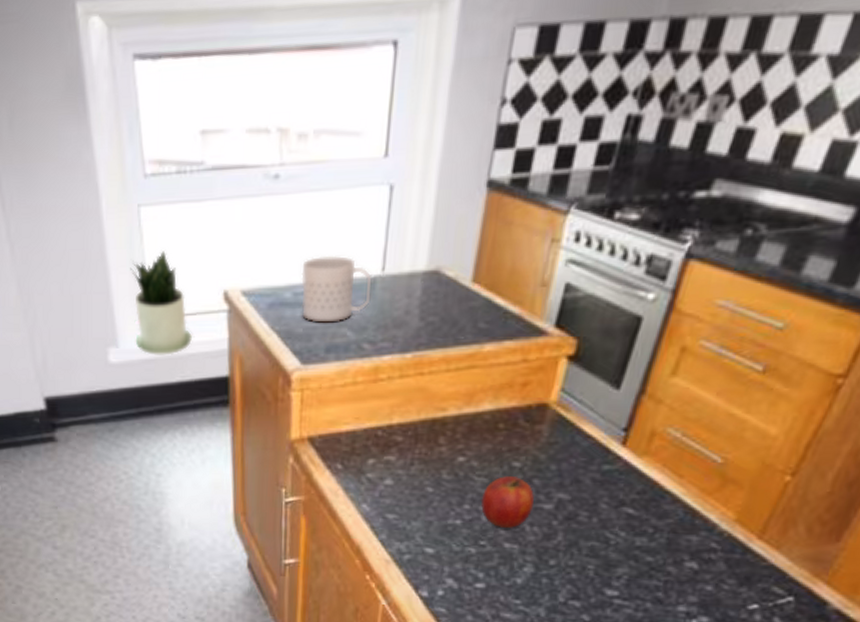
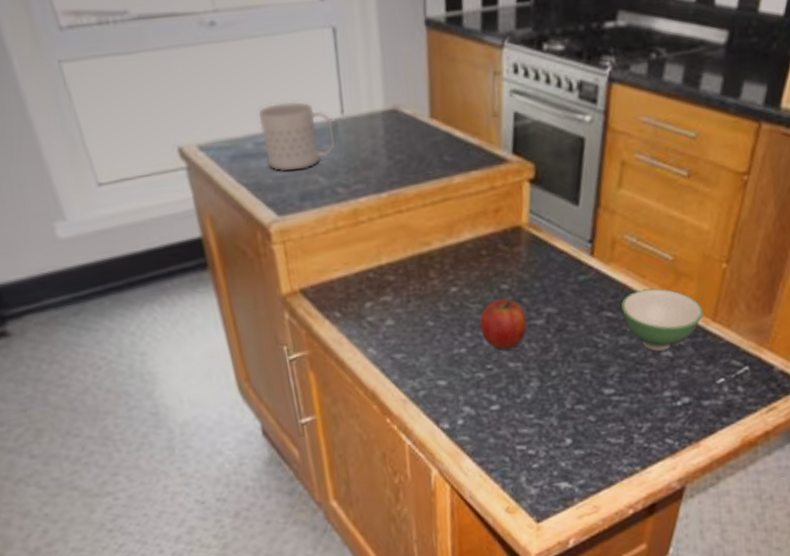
planter: present [130,251,192,355] -> none [63,110,152,225]
bowl: none [646,490,749,561] -> present [621,288,704,352]

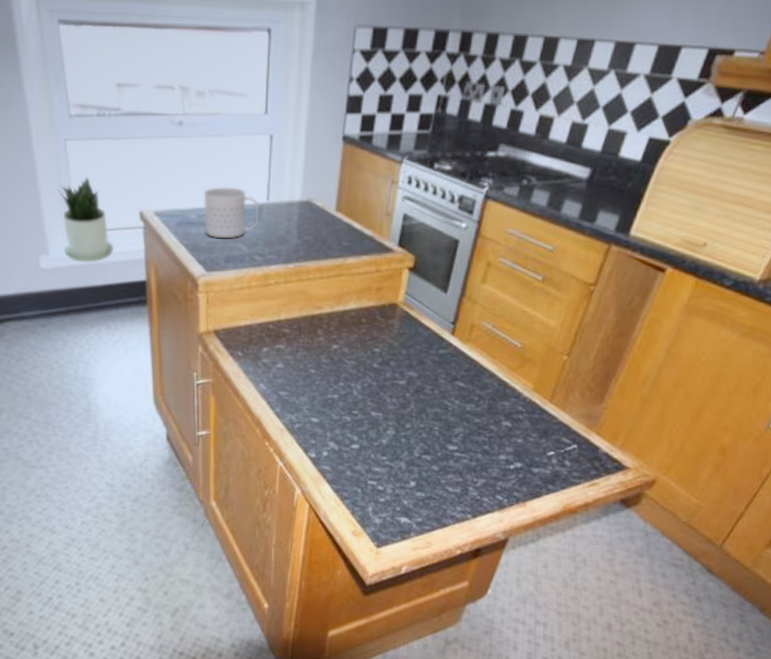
planter: none [63,110,152,225] -> present [58,177,113,263]
fruit: present [479,298,527,349] -> none [352,359,391,400]
bowl: present [621,288,704,352] -> none [472,368,543,421]

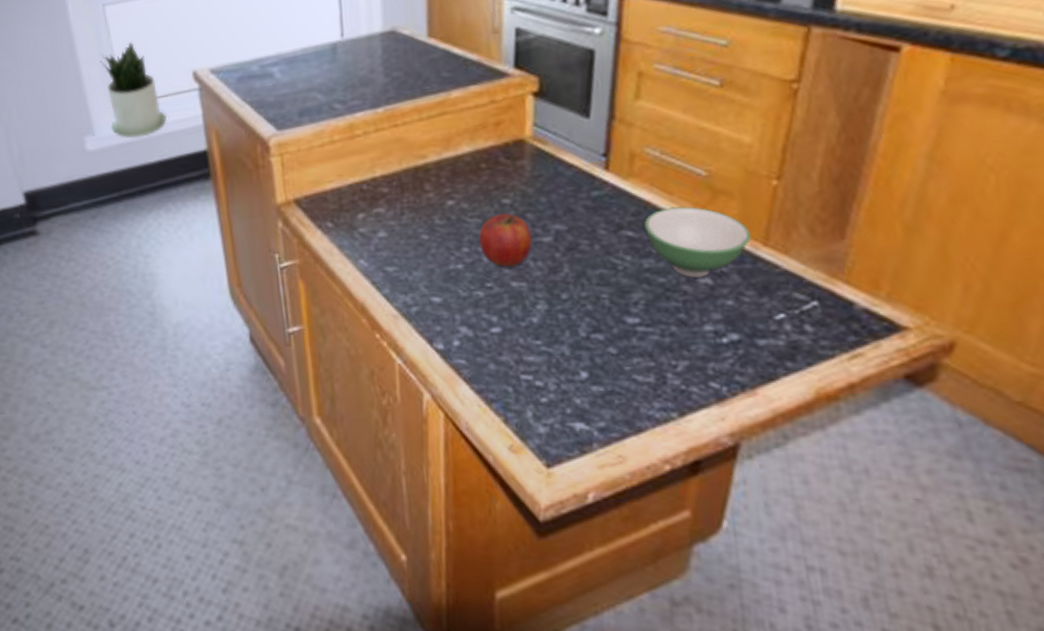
mug: present [203,187,260,239] -> none [265,28,335,91]
fruit: none [352,359,391,400] -> present [478,213,532,267]
bowl: none [472,368,543,421] -> present [644,206,751,278]

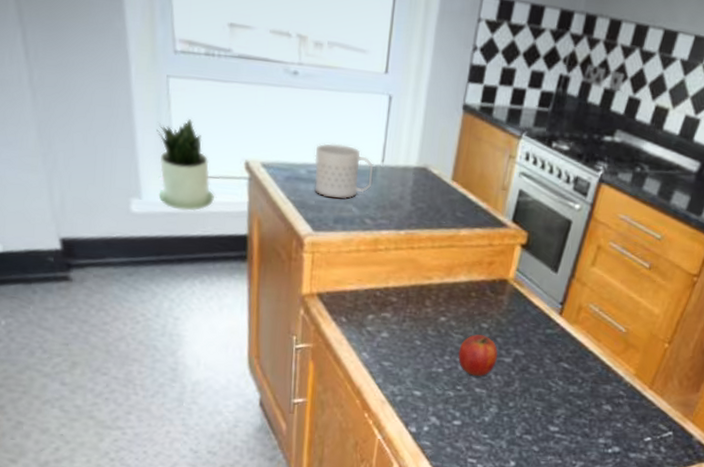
mug: none [265,28,335,91] -> present [314,143,374,200]
bowl: present [644,206,751,278] -> none [576,351,643,405]

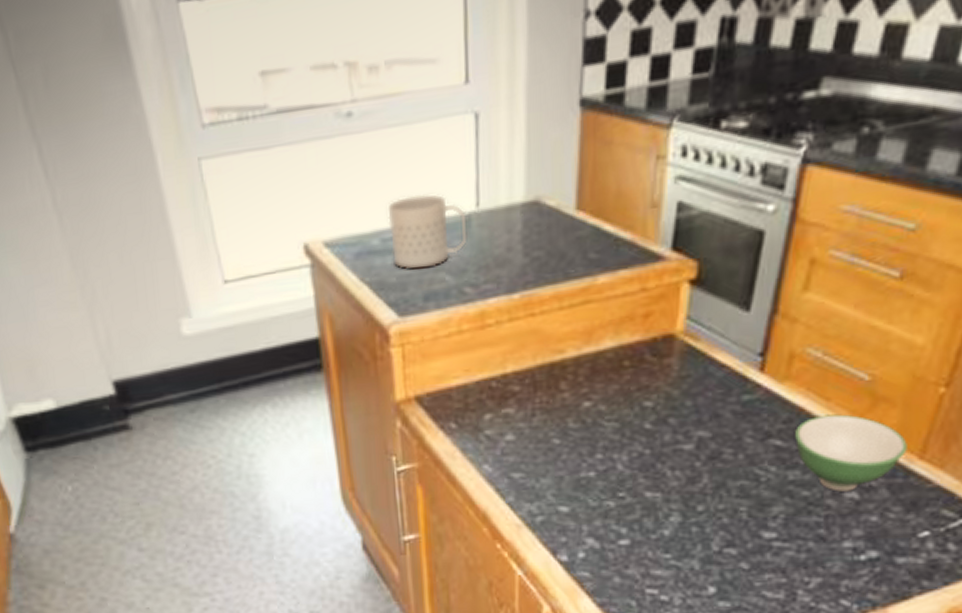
planter: present [156,119,214,212] -> none [196,206,274,322]
fruit: present [458,334,498,376] -> none [614,417,672,475]
bowl: none [576,351,643,405] -> present [795,414,907,492]

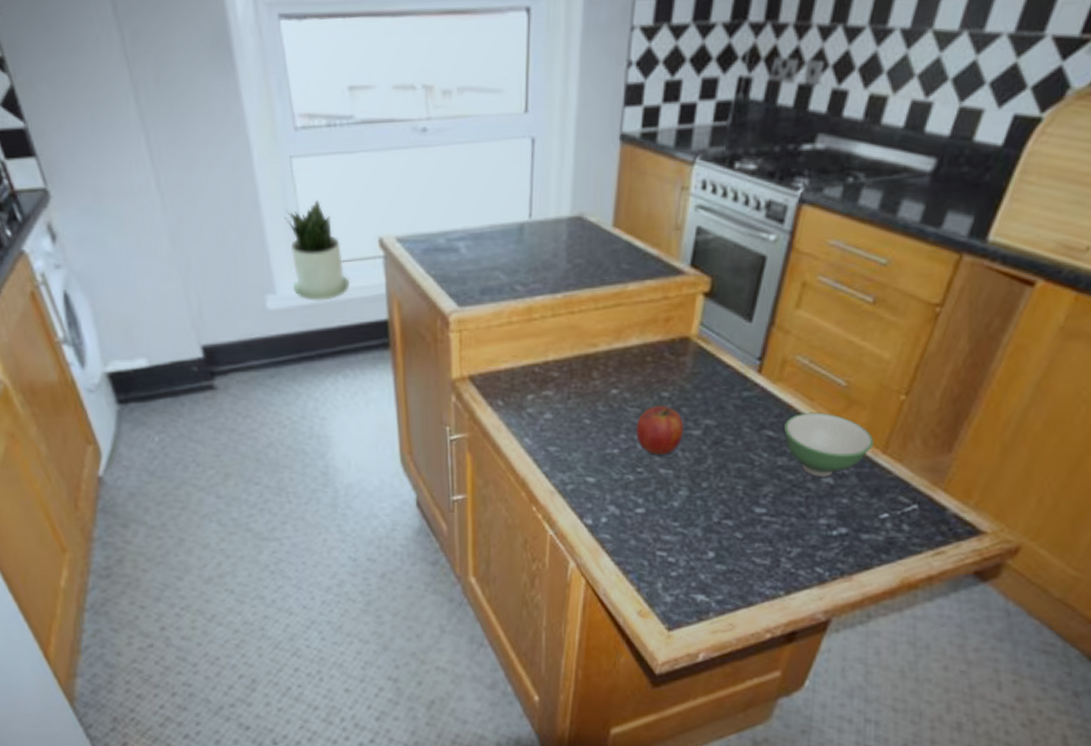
planter: none [196,206,274,322] -> present [284,200,350,301]
mug: present [388,194,468,270] -> none [453,204,520,267]
fruit: none [614,417,672,475] -> present [635,406,683,454]

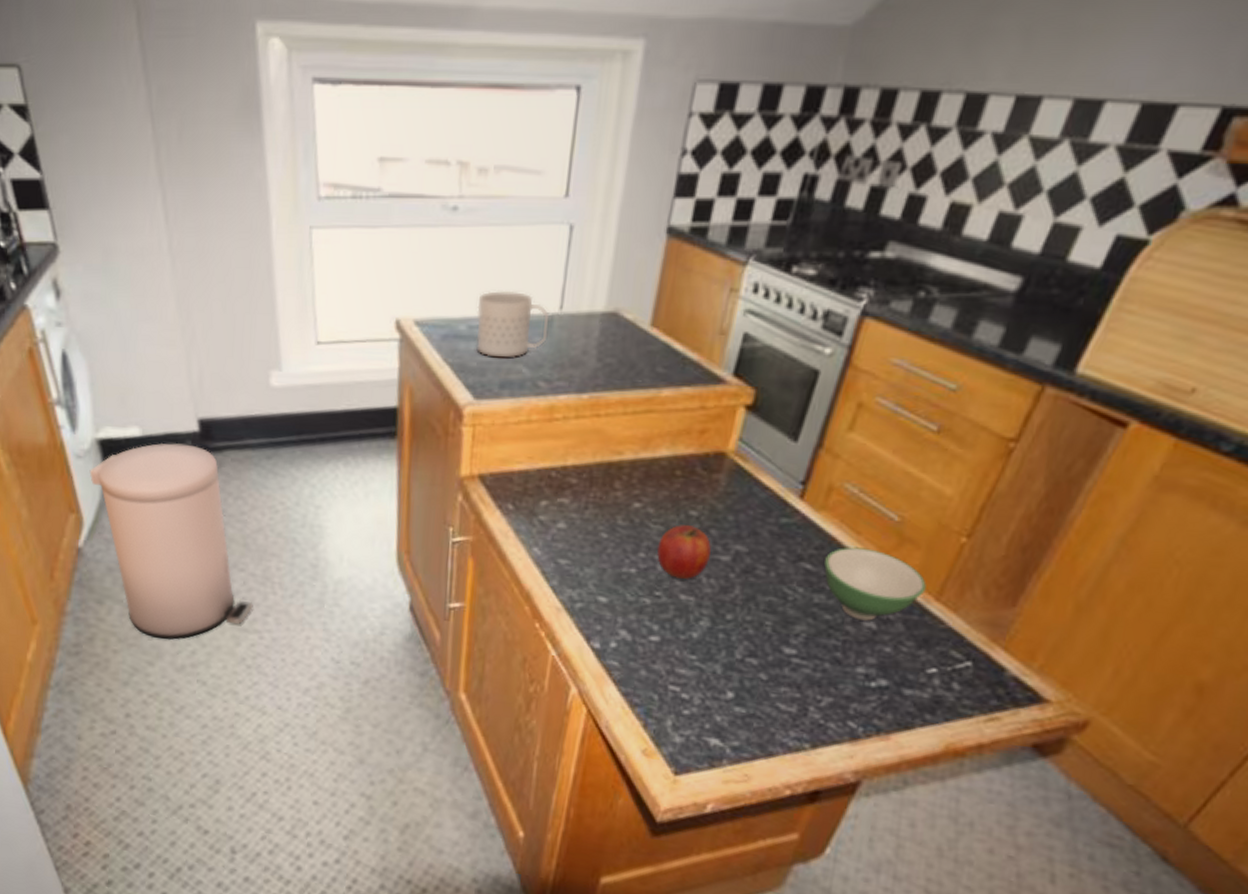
pedal bin: none [102,370,271,555] -> present [89,443,253,640]
planter: present [284,200,350,301] -> none [298,275,360,382]
mug: none [453,204,520,267] -> present [476,291,550,359]

